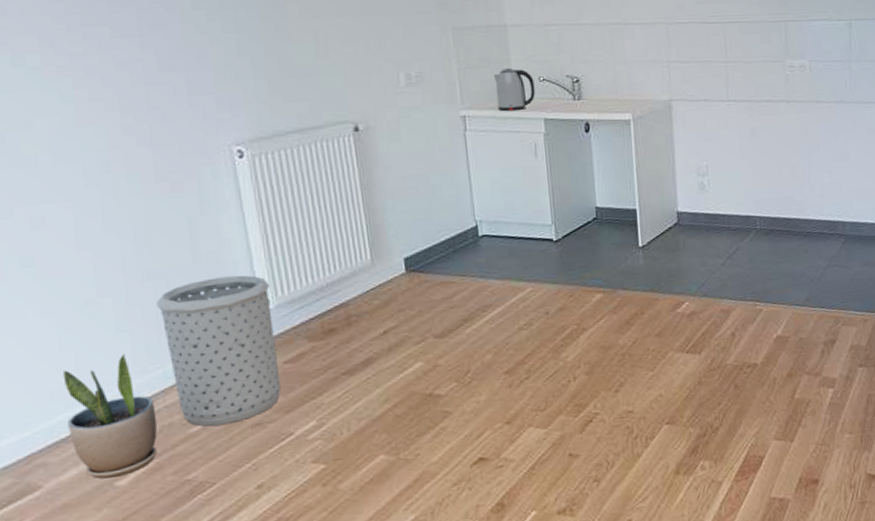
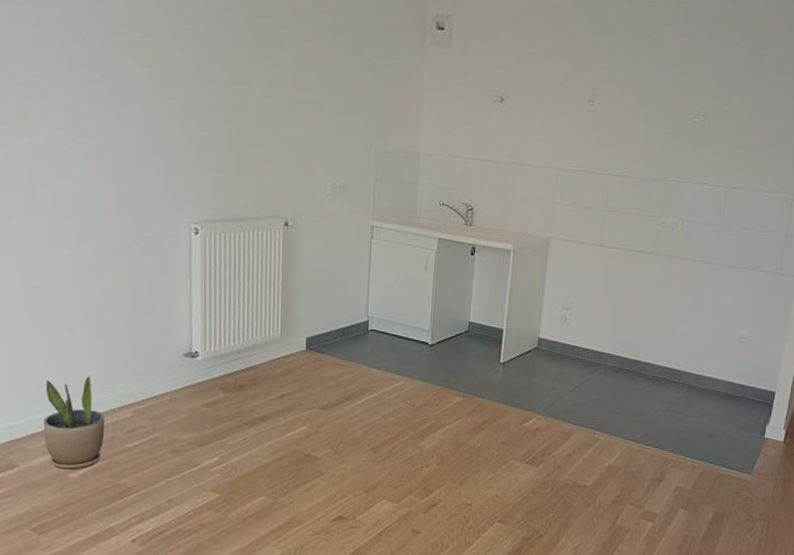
laundry basket: present [156,275,281,427] -> none [118,327,202,446]
kettle: present [494,68,535,112] -> none [401,190,435,229]

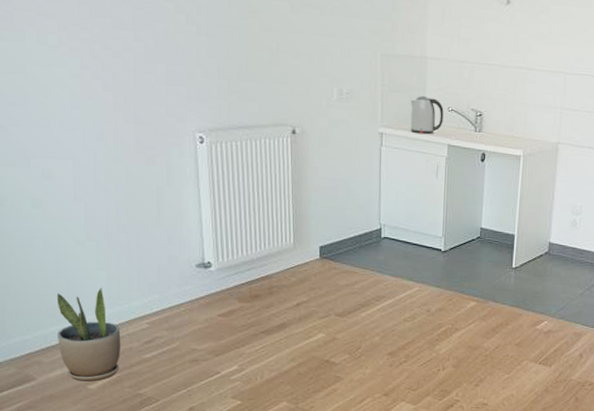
kettle: none [401,190,435,229] -> present [410,96,444,135]

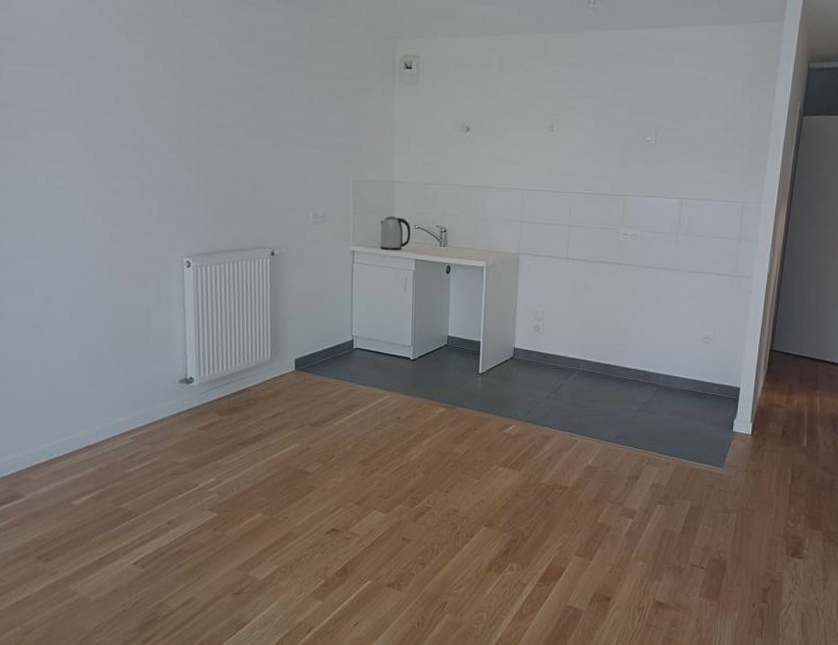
potted plant: present [56,288,121,382] -> none [47,405,106,497]

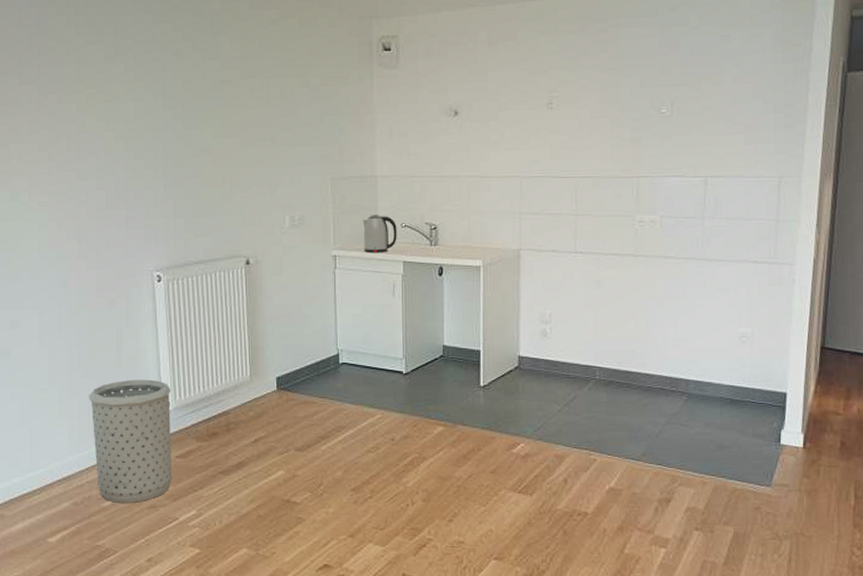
laundry basket: none [117,356,197,470] -> present [89,379,172,503]

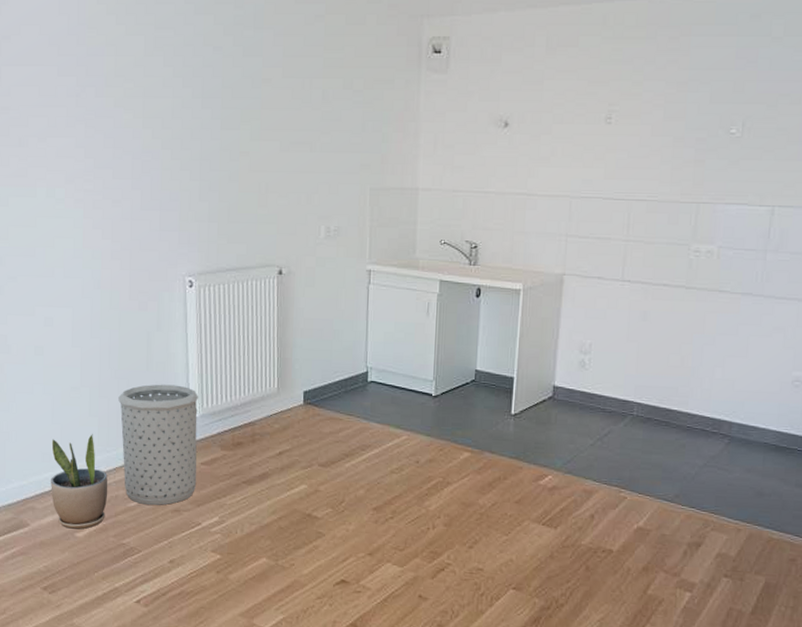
potted plant: none [20,435,81,534] -> present [51,434,108,529]
kettle: present [363,215,397,254] -> none [400,230,436,271]

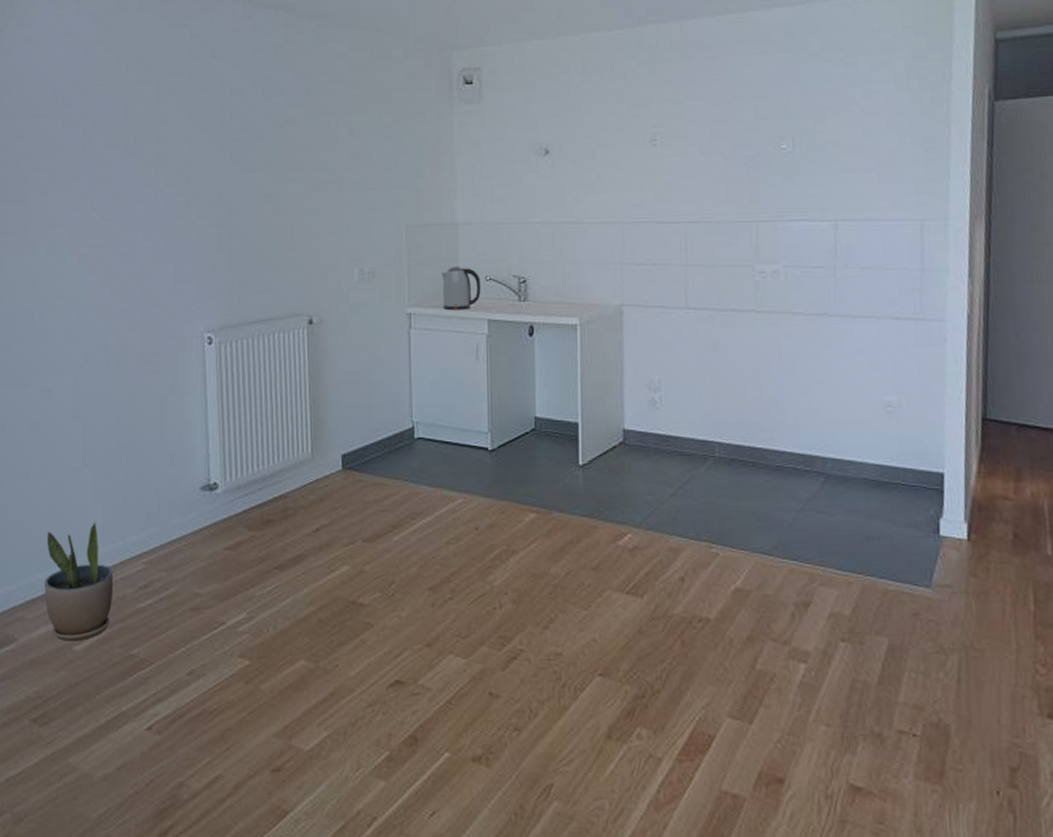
laundry basket: present [118,384,199,505] -> none [127,457,221,603]
kettle: none [400,230,436,271] -> present [442,267,481,311]

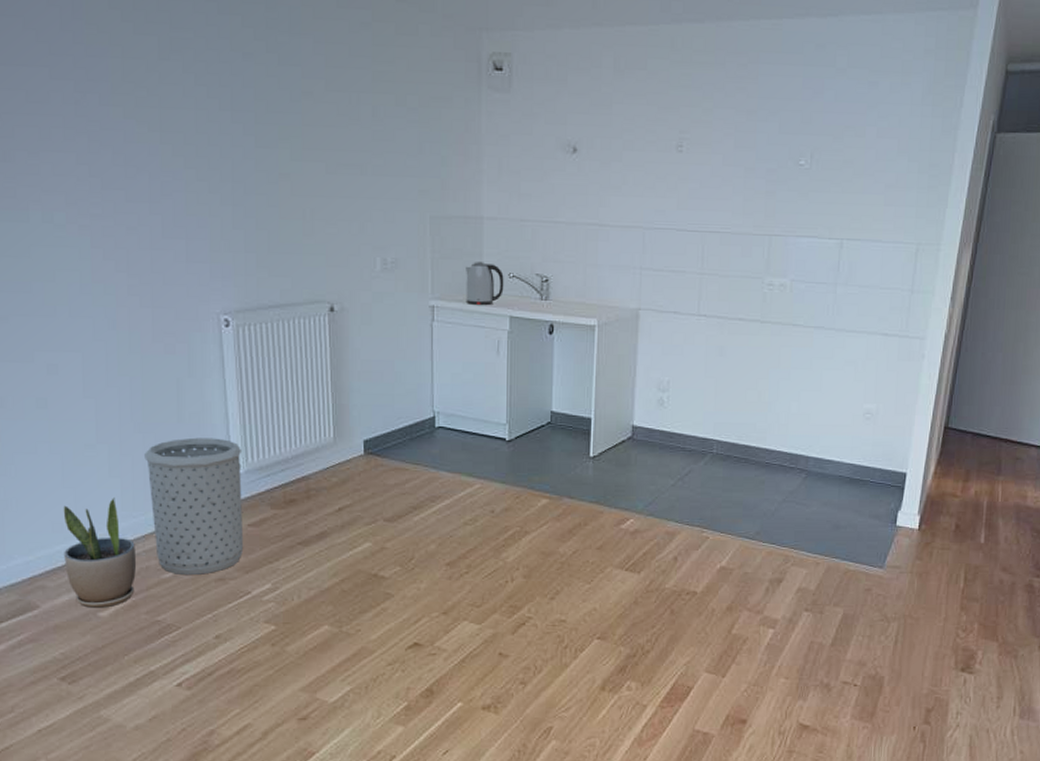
laundry basket: none [127,457,221,603] -> present [144,437,244,574]

